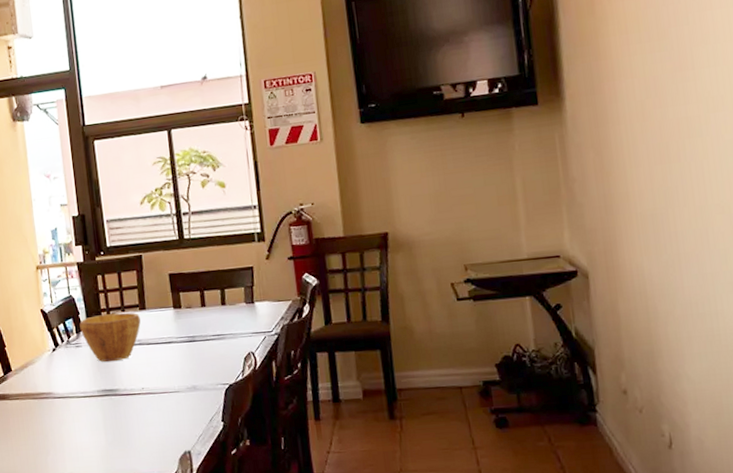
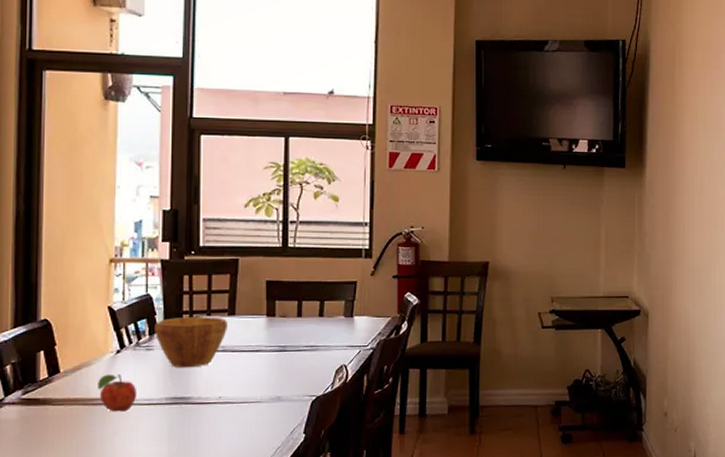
fruit: none [41,369,74,405] -> present [98,373,138,412]

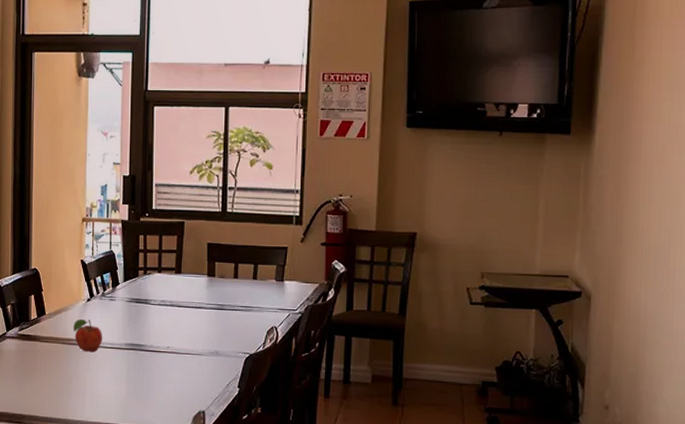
bowl: present [154,317,227,368] -> none [116,273,175,319]

